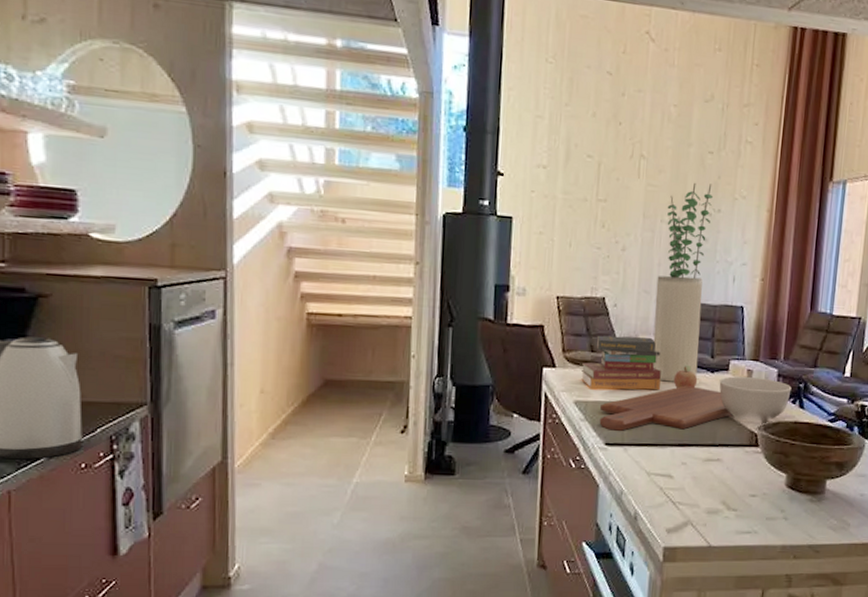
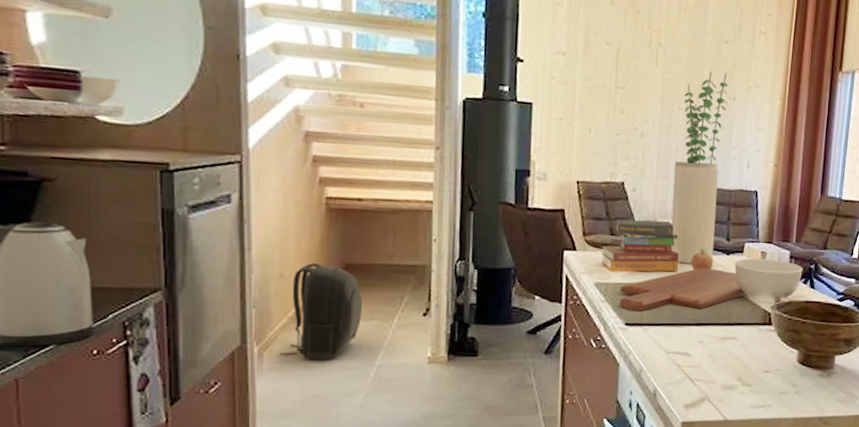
bowl: none [24,193,113,224] -> present [25,75,119,107]
backpack: none [259,378,341,476] -> present [279,262,362,359]

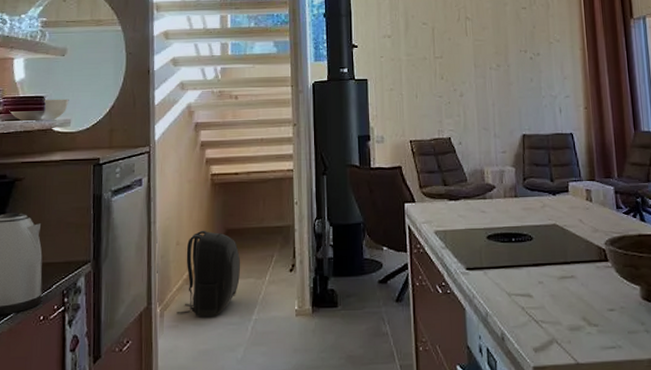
books: present [601,219,679,272] -> none [438,169,509,220]
cutting board: present [619,267,747,313] -> none [458,209,579,257]
vase: present [670,70,729,264] -> none [493,33,540,207]
fruit: present [690,247,714,271] -> none [520,190,542,213]
bowl: present [734,258,803,304] -> none [561,196,630,240]

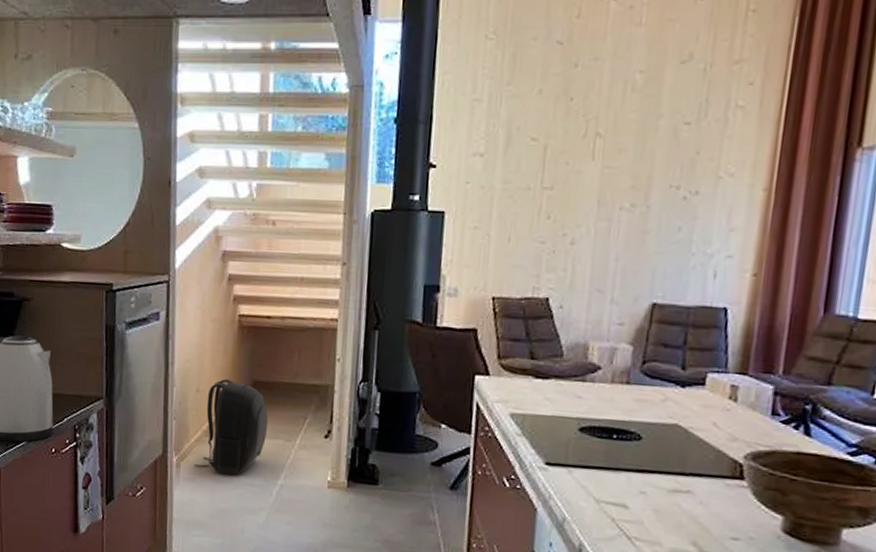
bowl: present [9,99,69,122] -> none [14,208,79,235]

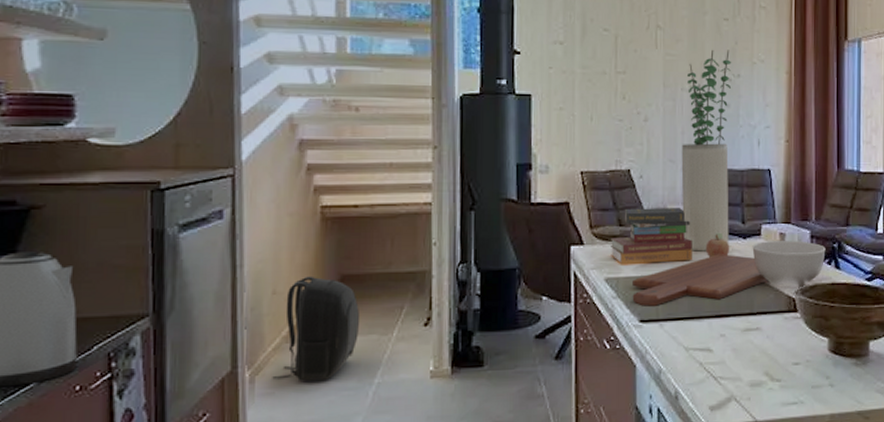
books: none [518,340,616,406] -> present [611,208,692,265]
cutting board: none [539,401,709,453] -> present [632,254,768,307]
vase: none [605,160,690,397] -> present [681,49,732,252]
fruit: none [631,376,664,405] -> present [705,232,730,258]
bowl: none [691,392,794,453] -> present [752,241,826,289]

